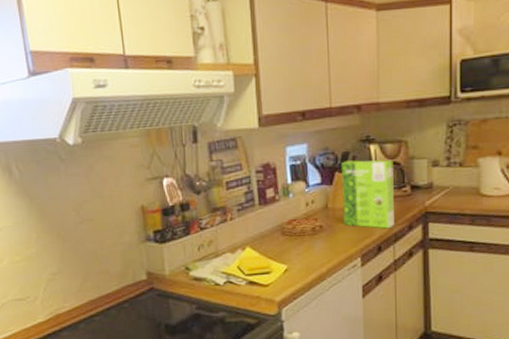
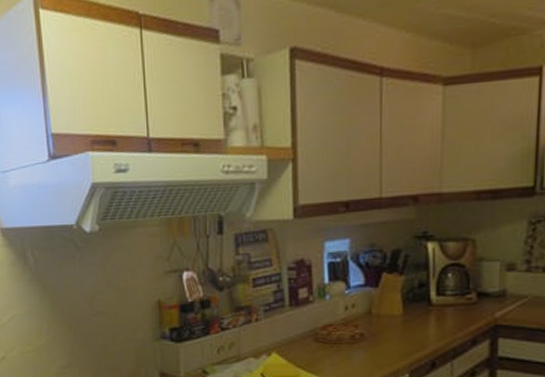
cake mix box: present [340,160,394,229] -> none [389,260,456,342]

